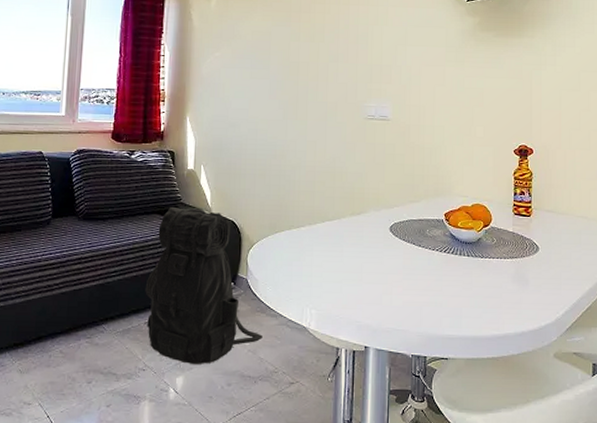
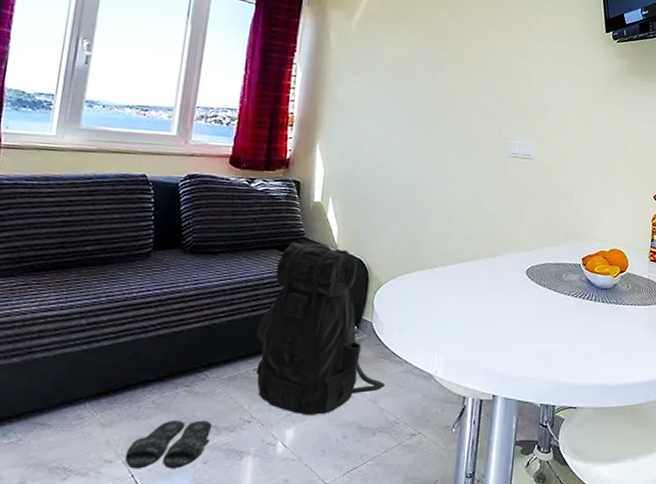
slippers: none [41,367,112,410] -> present [125,419,211,468]

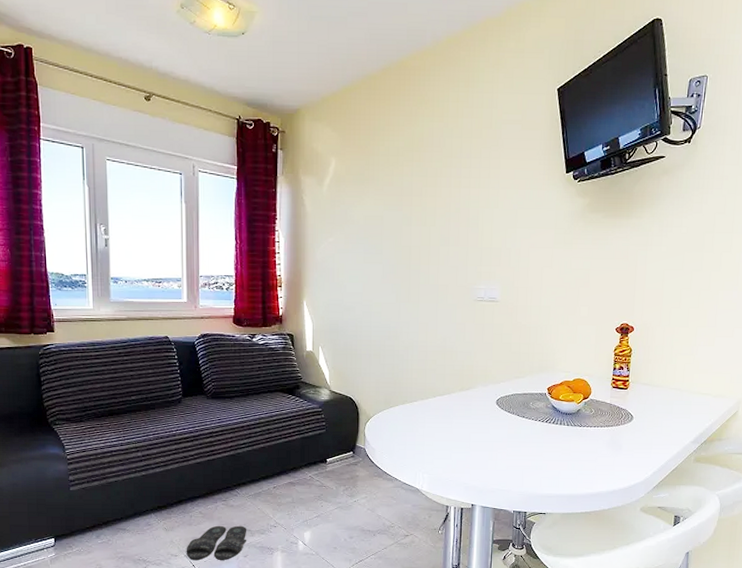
backpack: present [256,242,385,416] -> none [272,386,380,522]

